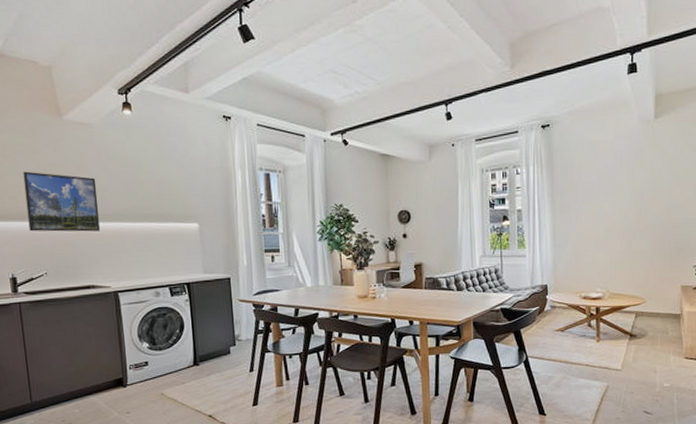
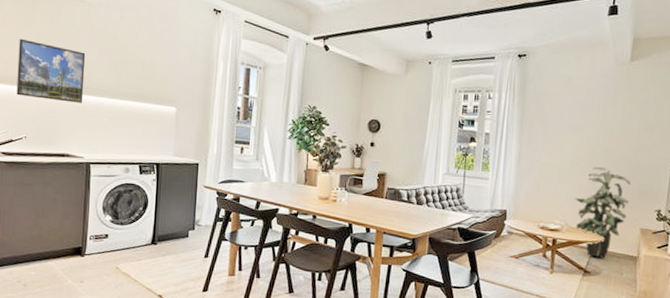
indoor plant: none [613,229,667,320] -> present [575,166,631,258]

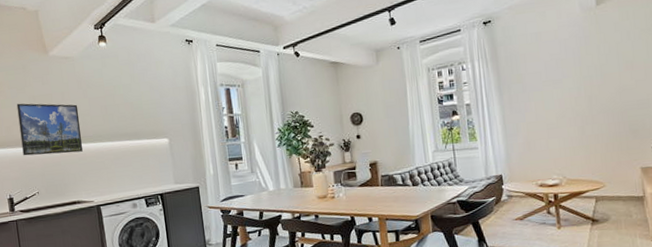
indoor plant: present [575,166,631,258] -> none [568,114,625,205]

